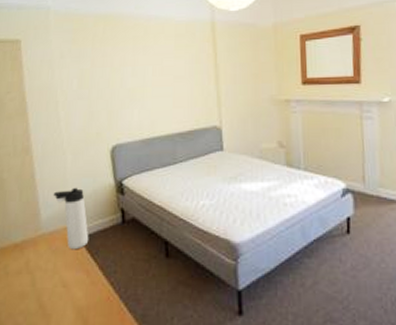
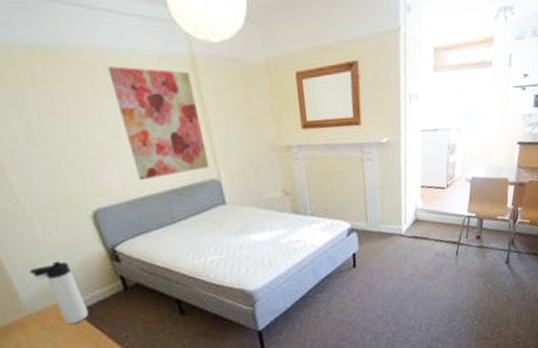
wall art: none [147,30,214,123] -> present [107,66,210,181]

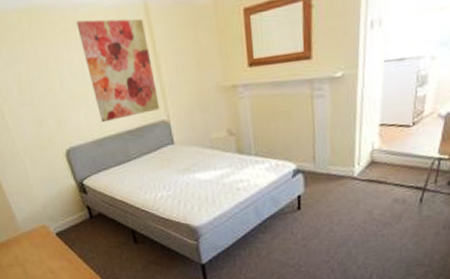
thermos bottle: present [29,260,89,325] -> none [22,190,64,244]

